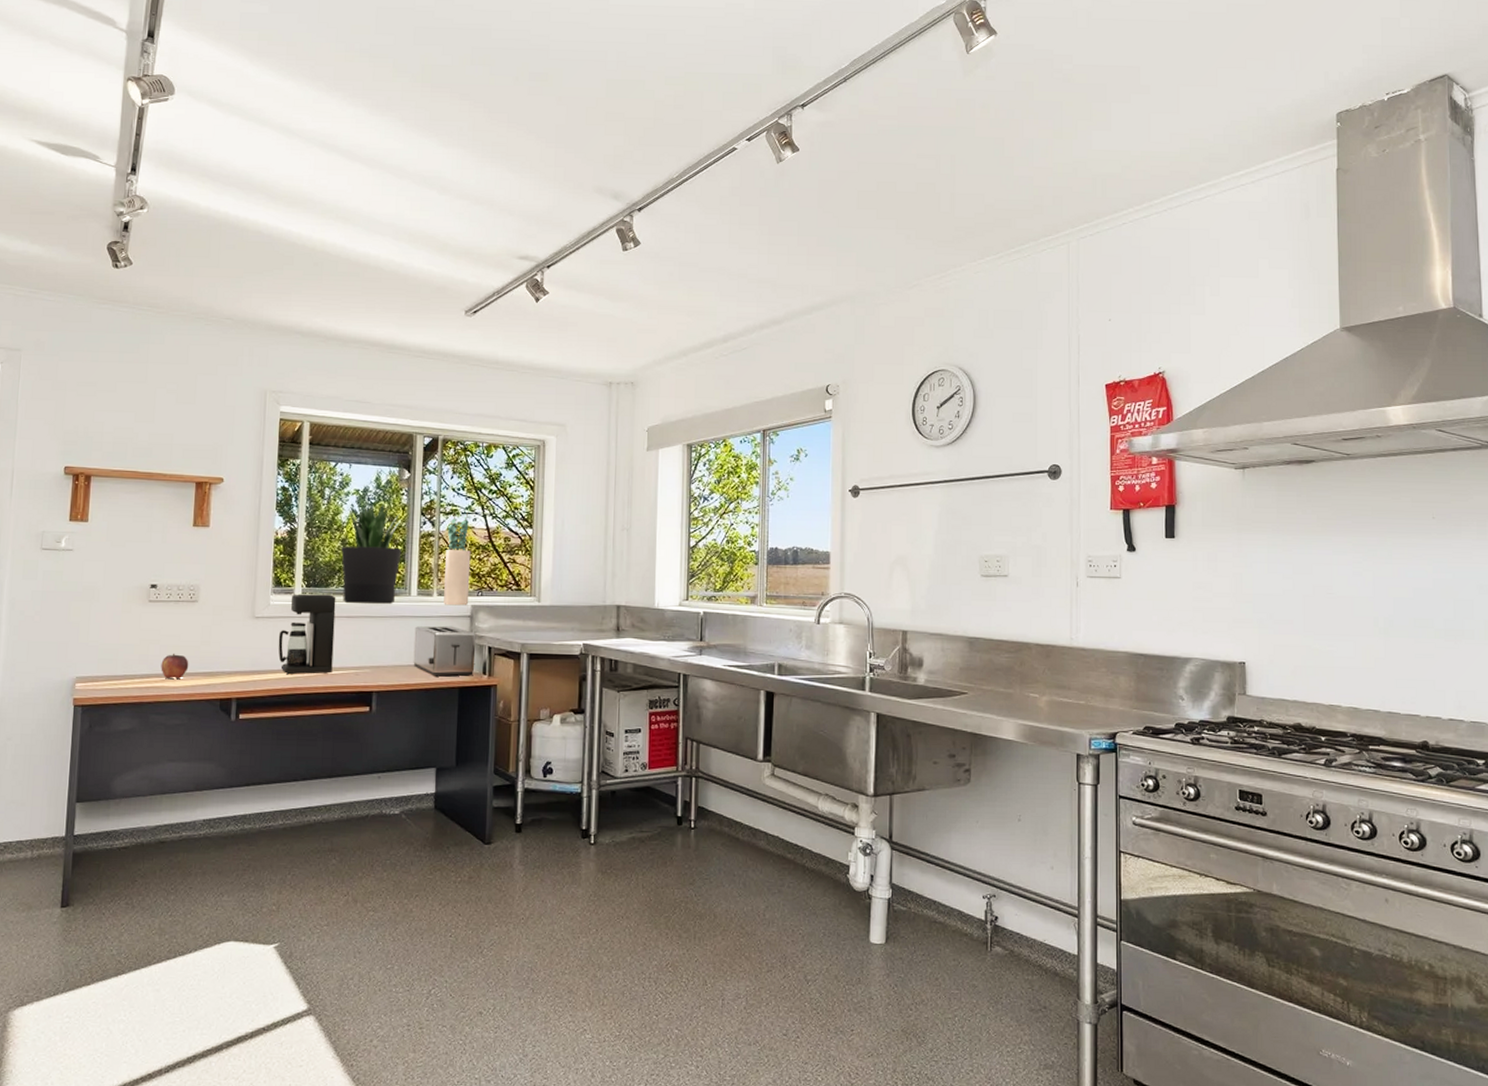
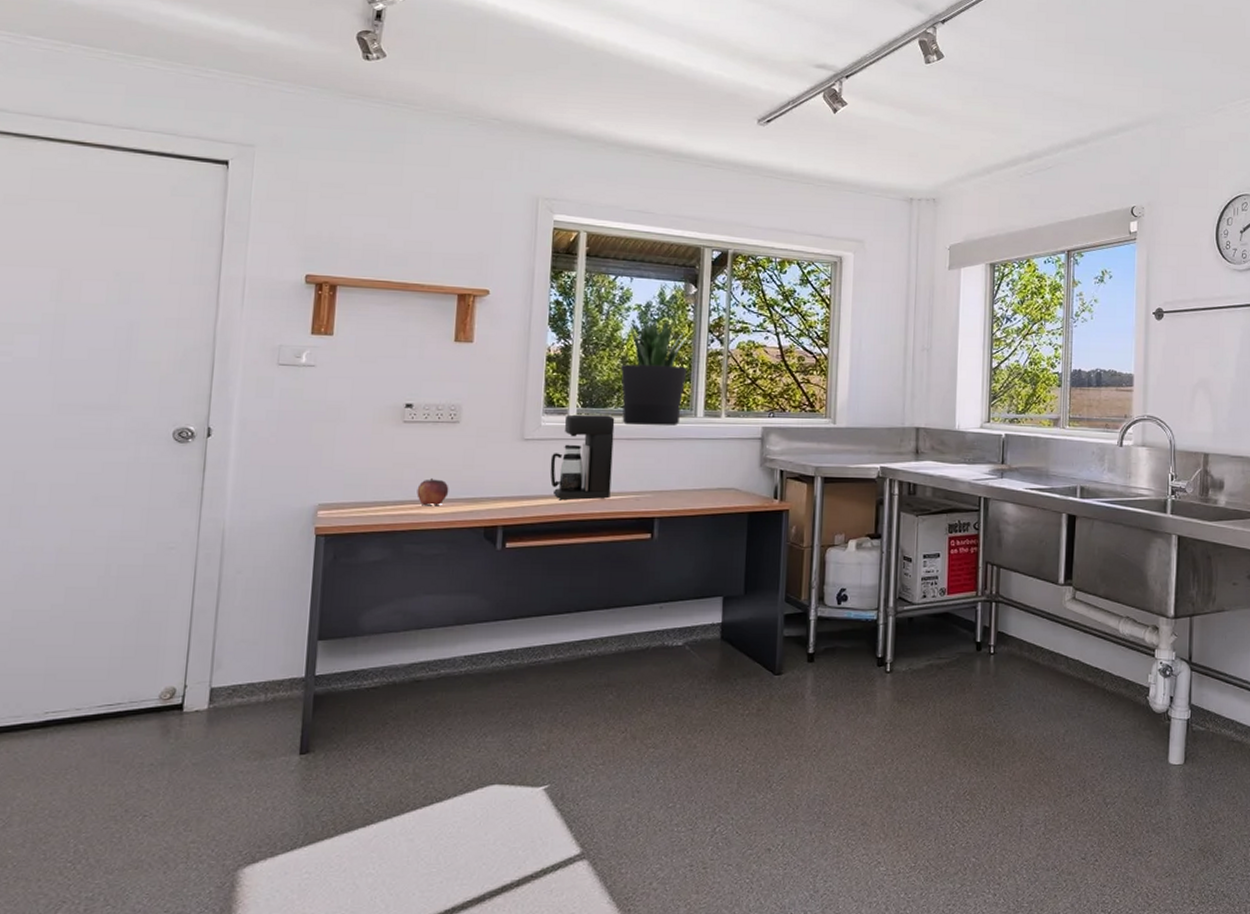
toaster: present [413,625,476,677] -> none [699,448,767,502]
vase: present [444,511,471,606] -> none [732,329,763,428]

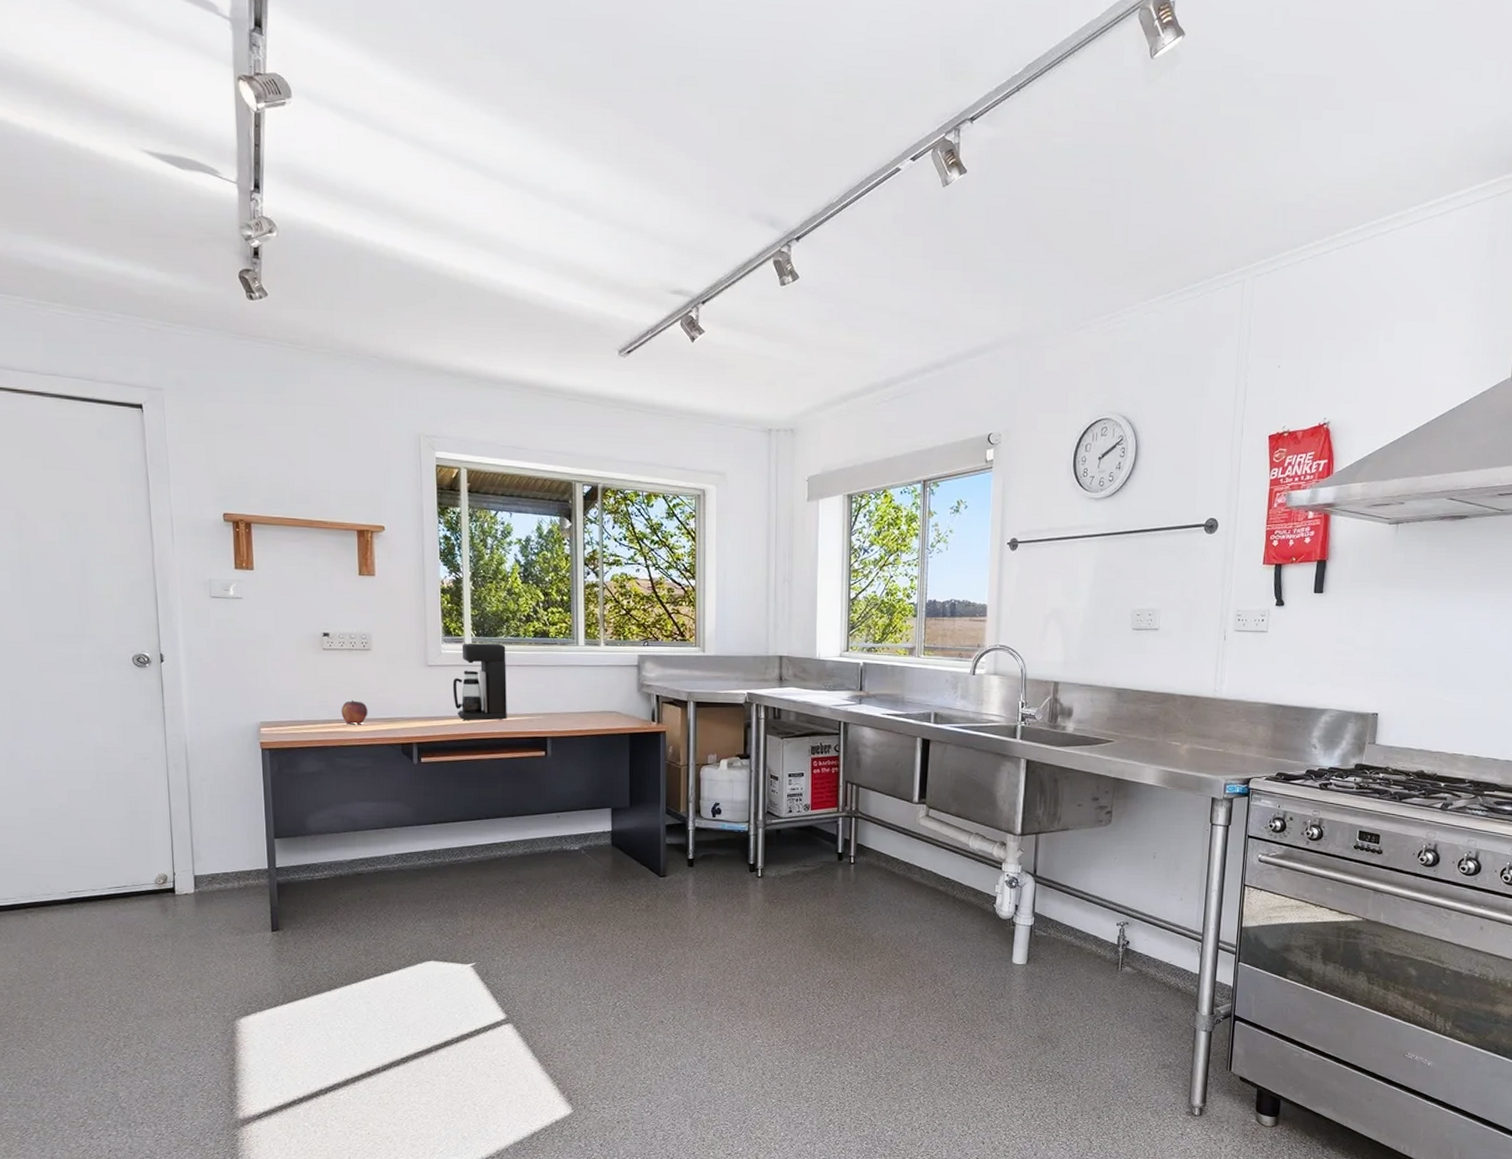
planter: present [621,313,688,427] -> none [508,547,567,654]

